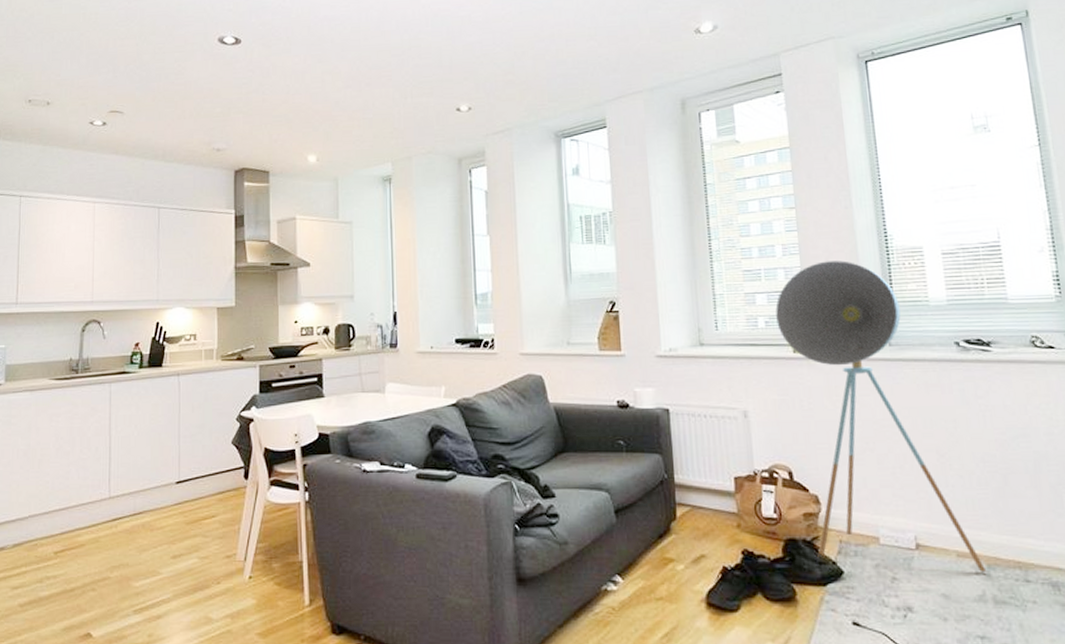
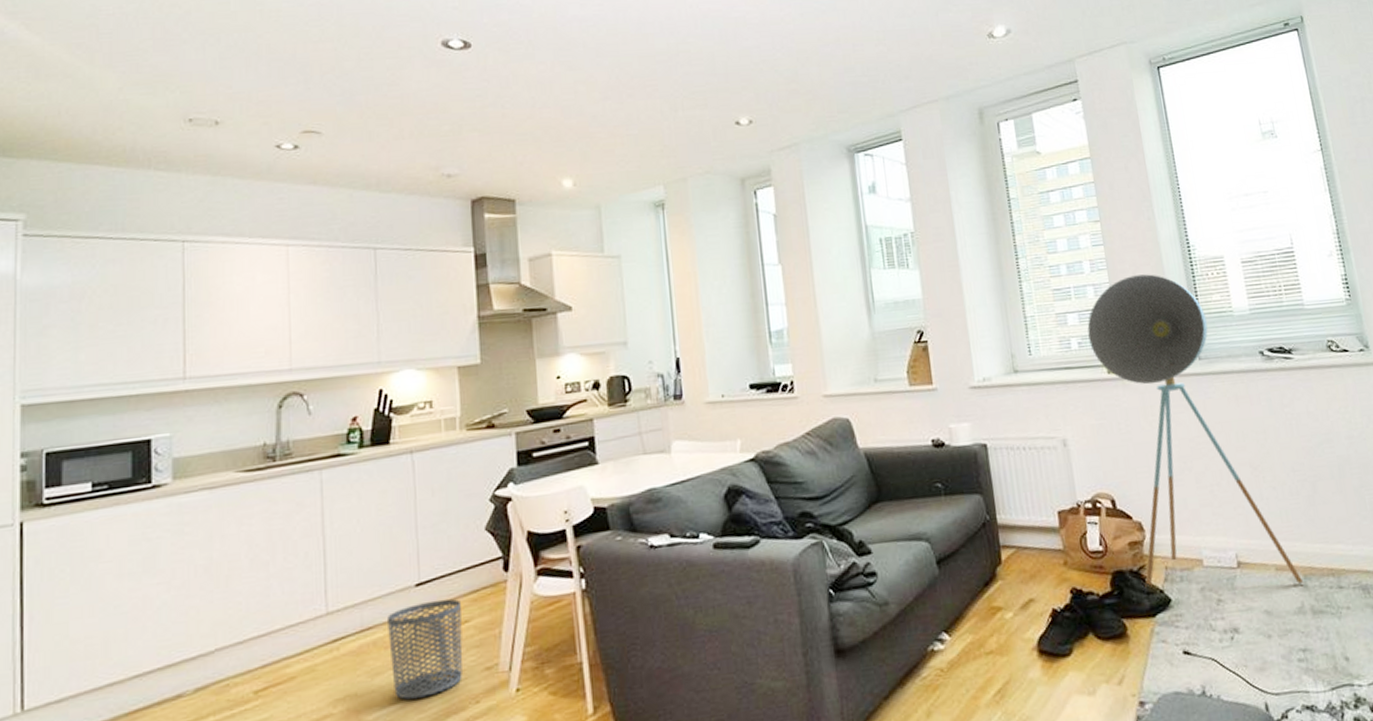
waste bin: none [154,496,209,574] -> present [388,599,463,700]

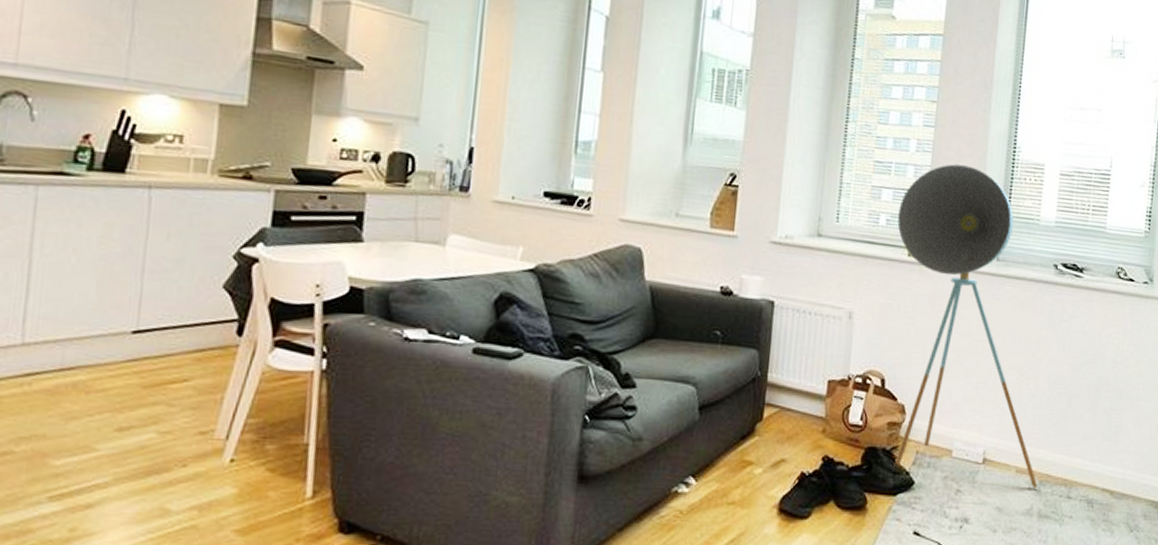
waste bin: present [388,599,463,700] -> none [90,351,182,451]

